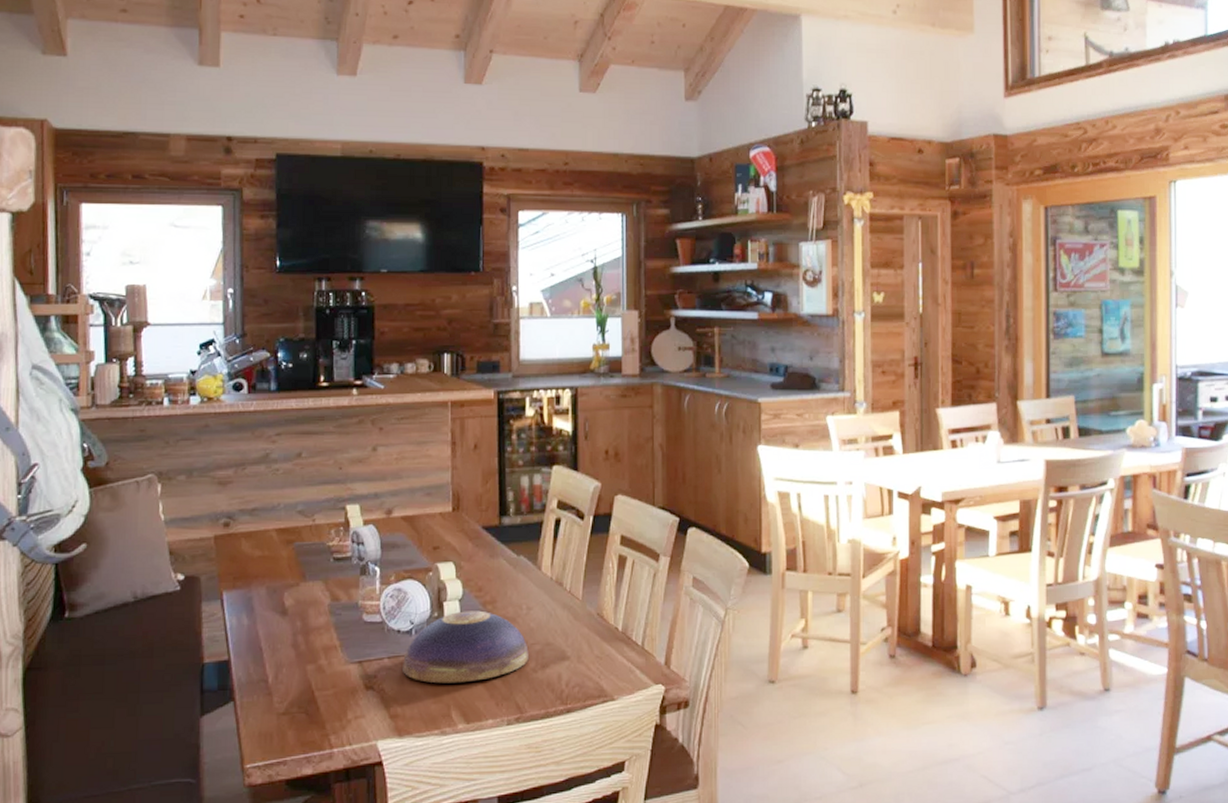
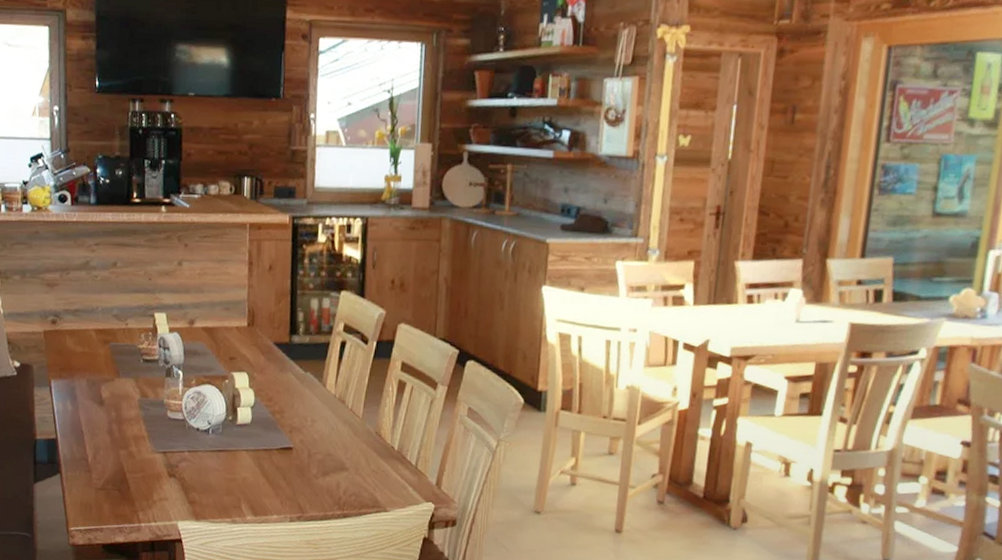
decorative bowl: present [403,610,529,684] -> none [200,417,312,481]

